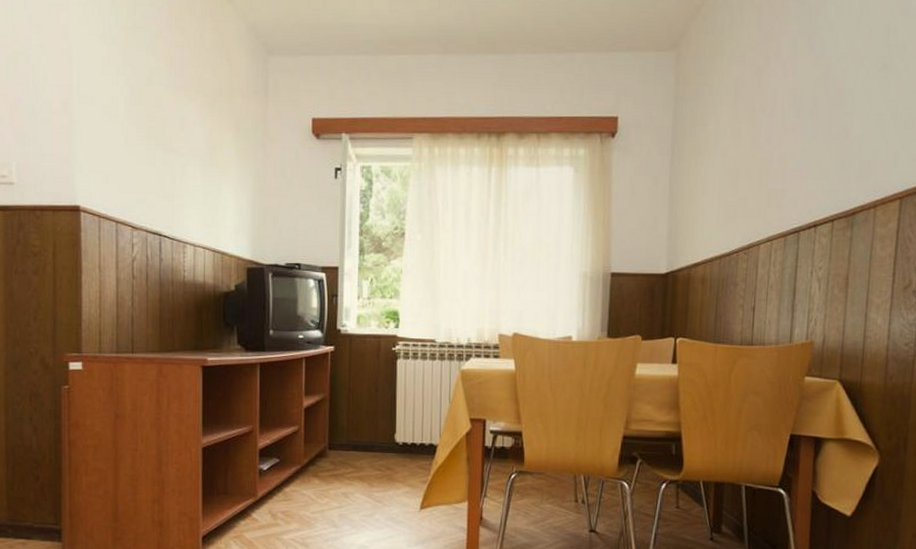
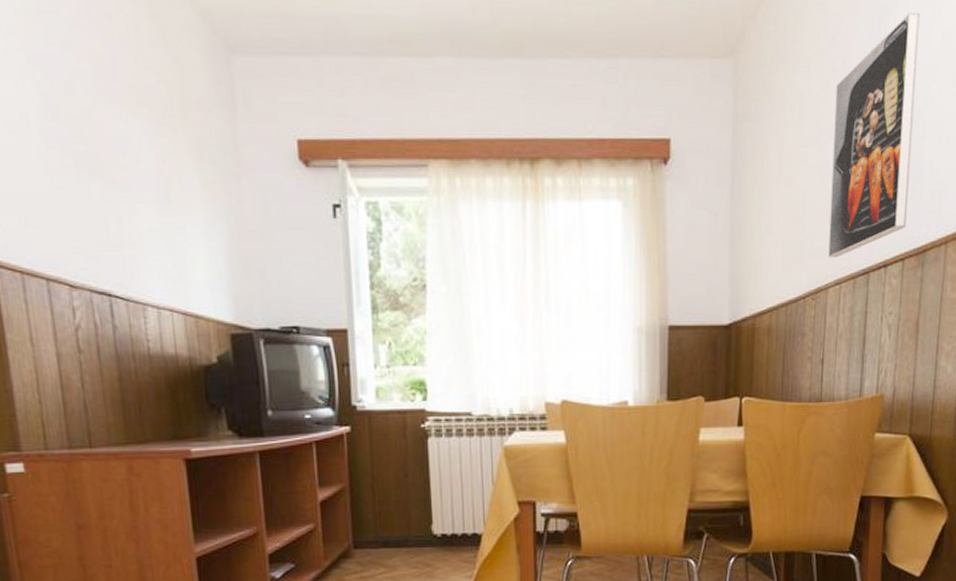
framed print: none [760,11,848,218] -> present [828,13,920,258]

